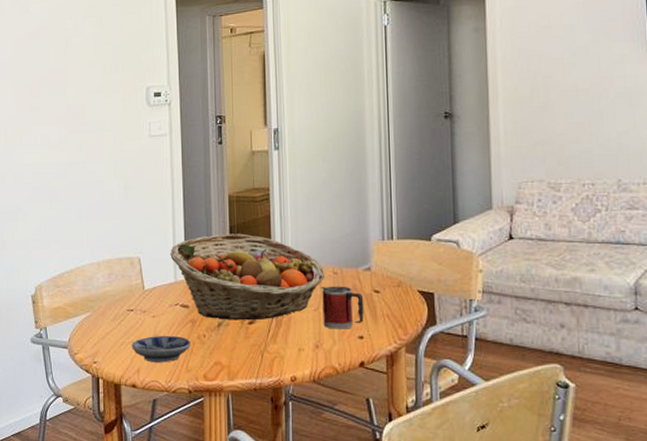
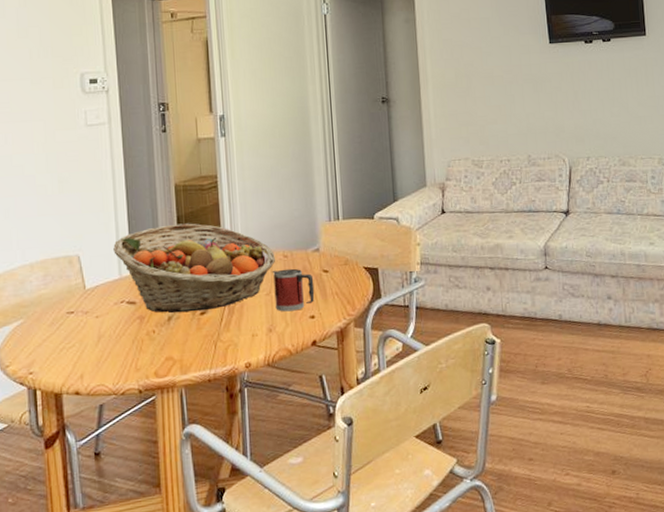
bowl: present [131,336,192,363] -> none [72,335,140,366]

